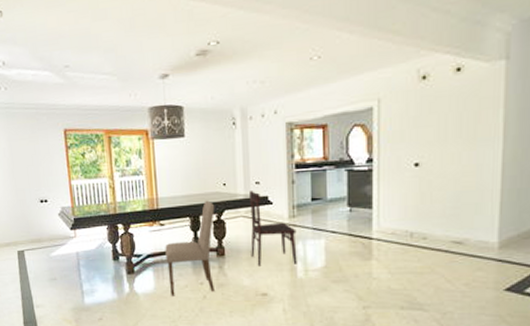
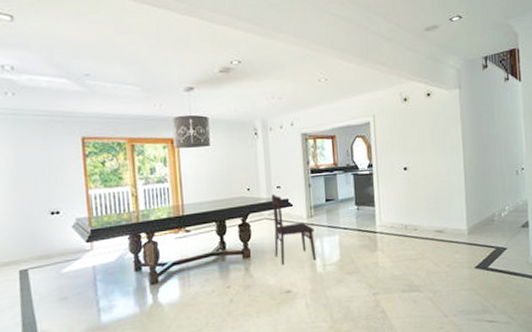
dining chair: present [165,200,215,296] -> none [191,205,241,303]

